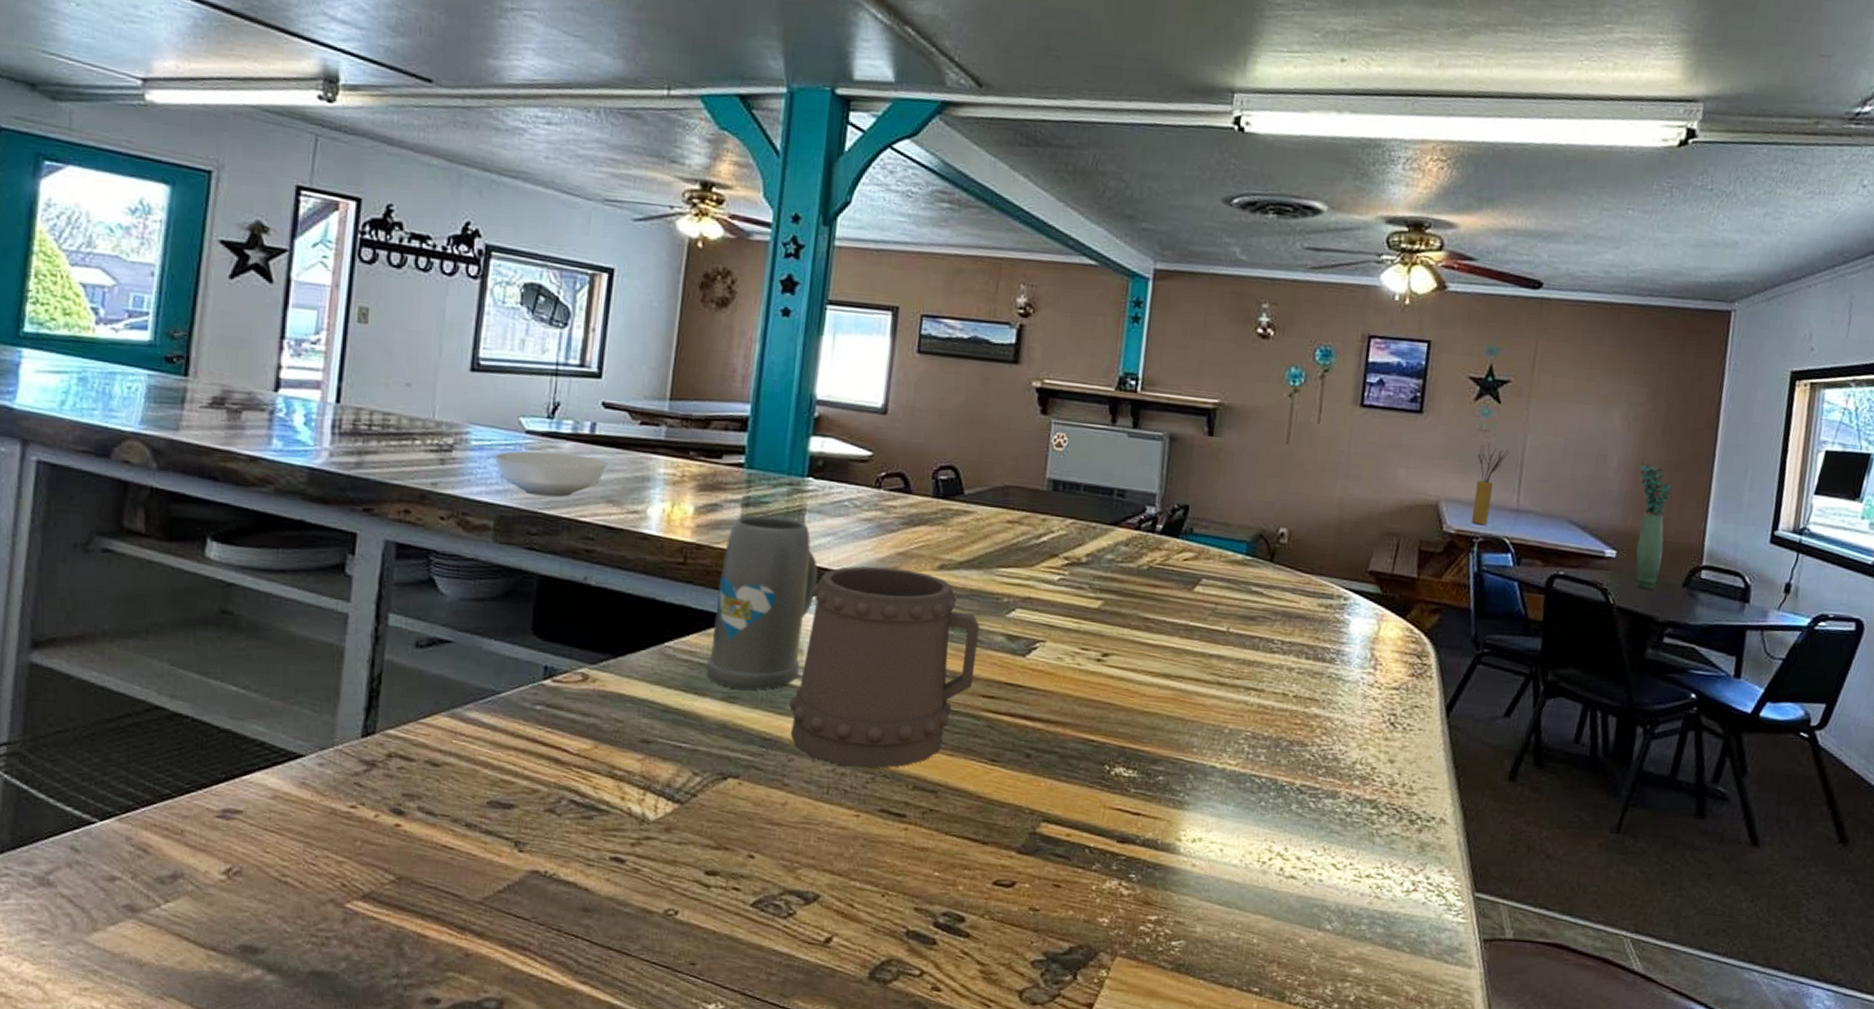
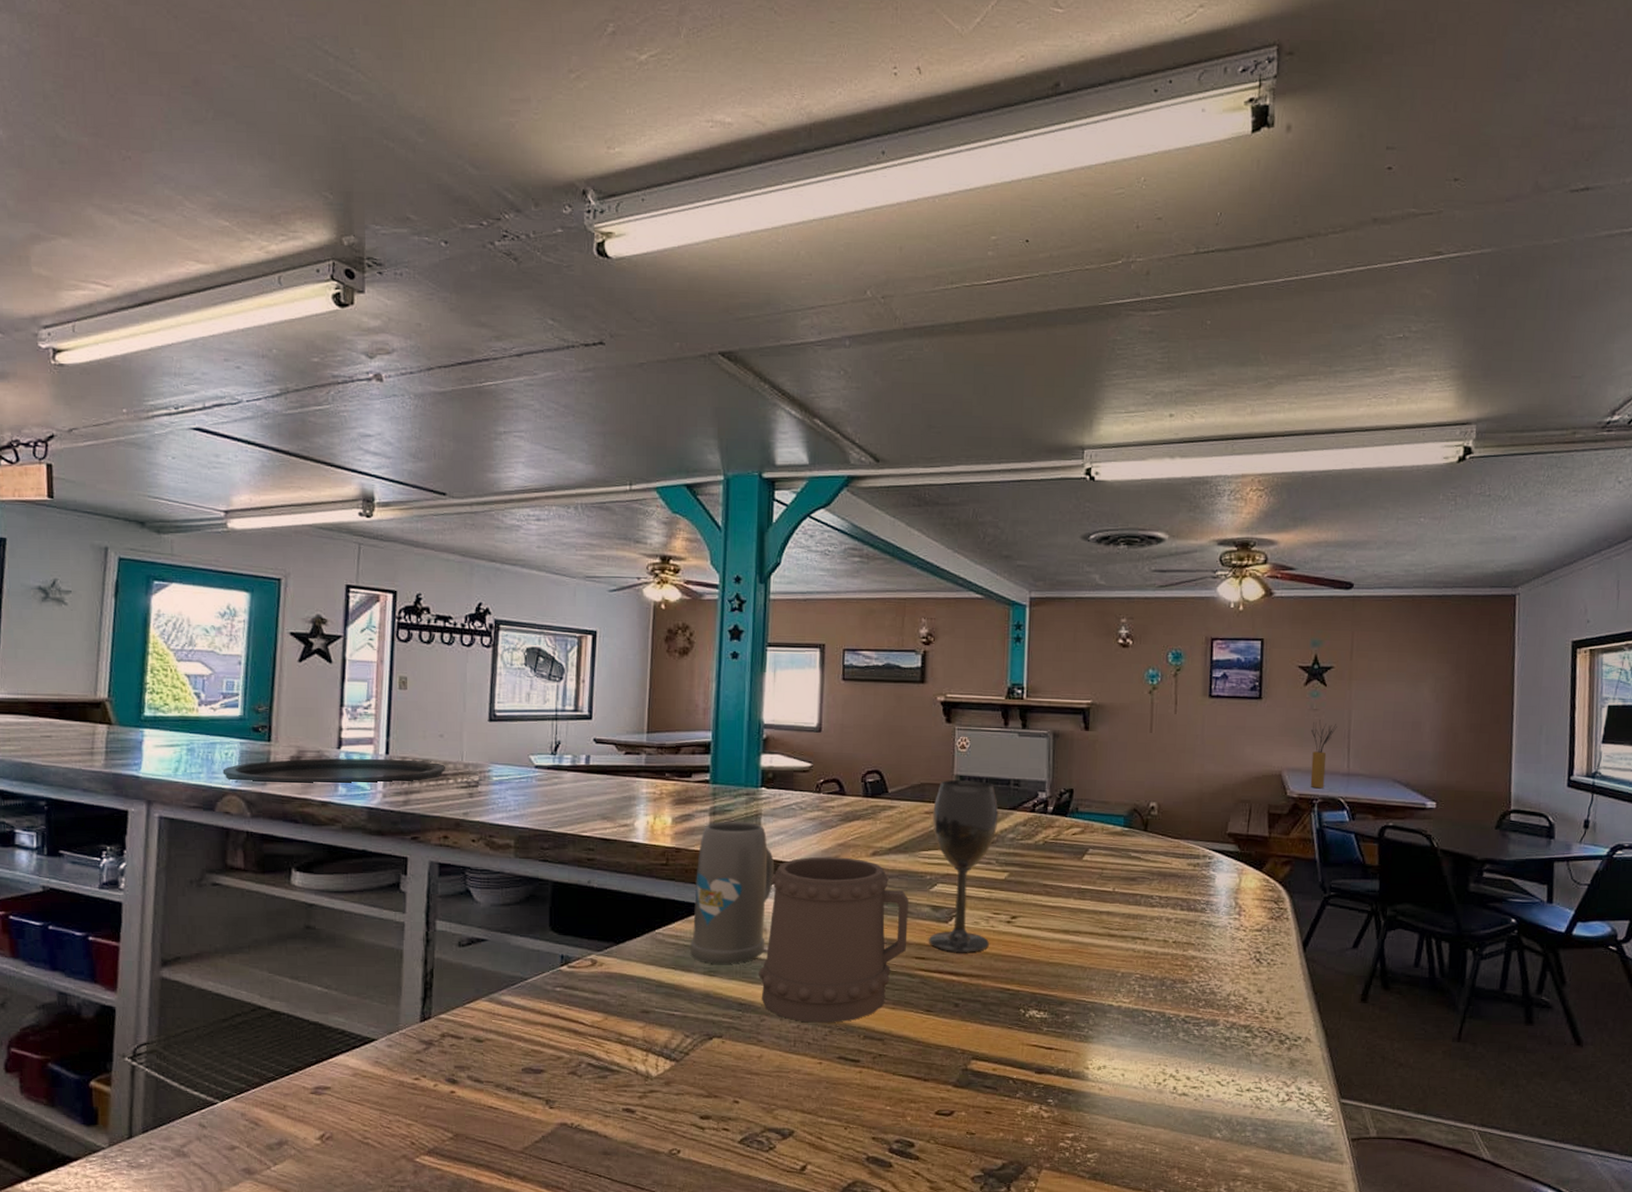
tray: none [123,400,411,441] -> present [222,758,445,784]
bowl: present [495,451,609,498] -> none [512,782,602,818]
wine glass: none [1000,484,1097,694] -> present [929,780,999,952]
vase: present [1635,459,1673,591] -> none [1449,724,1479,834]

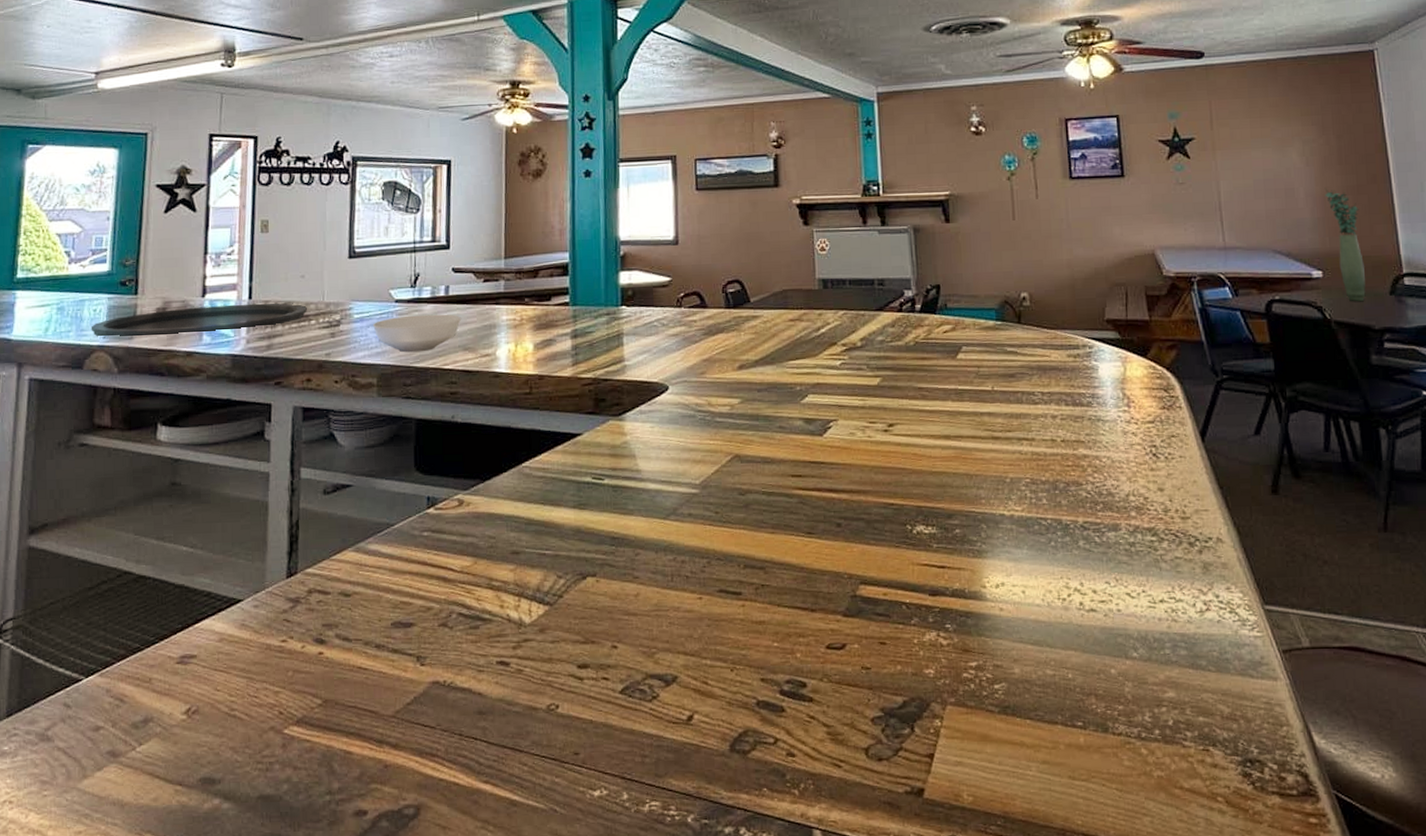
bowl: none [512,782,602,818] -> present [373,314,462,353]
beer mug: present [690,821,775,964] -> none [558,343,640,496]
beer mug: present [758,856,909,1023] -> none [629,373,782,554]
wine glass: present [929,780,999,952] -> none [797,283,867,467]
vase: present [1310,720,1337,789] -> none [1180,194,1207,266]
vase: none [1449,724,1479,834] -> present [1324,187,1366,303]

